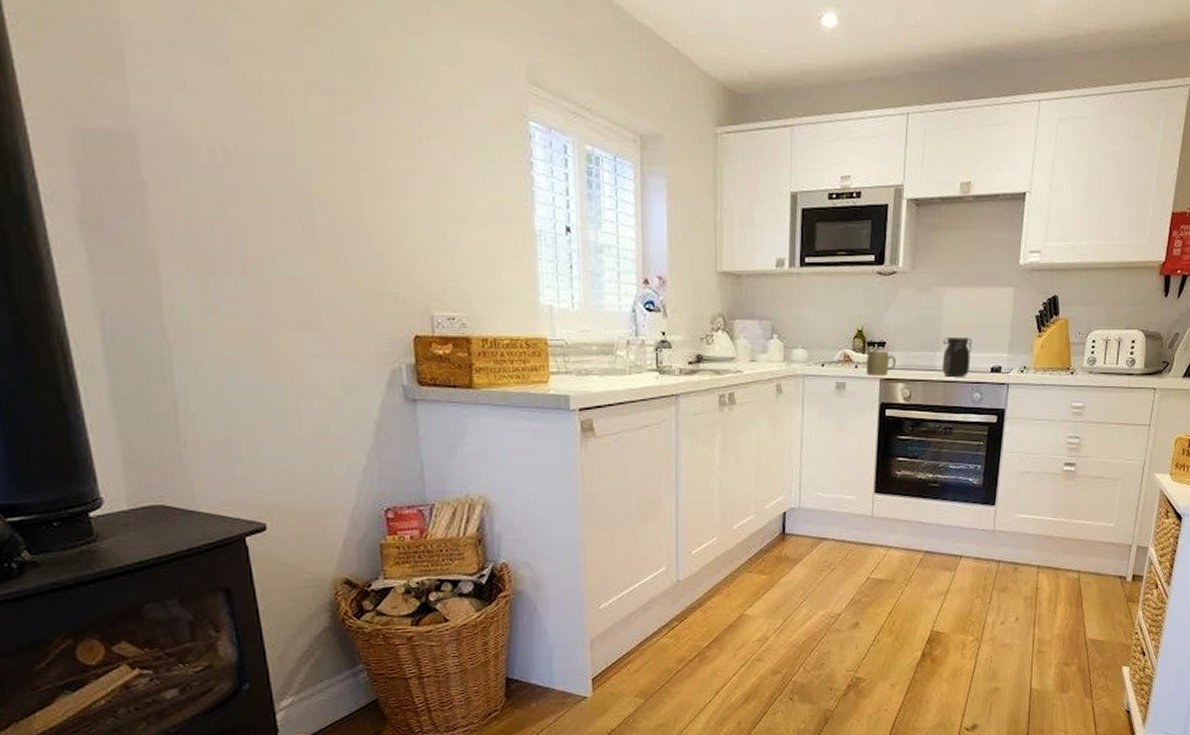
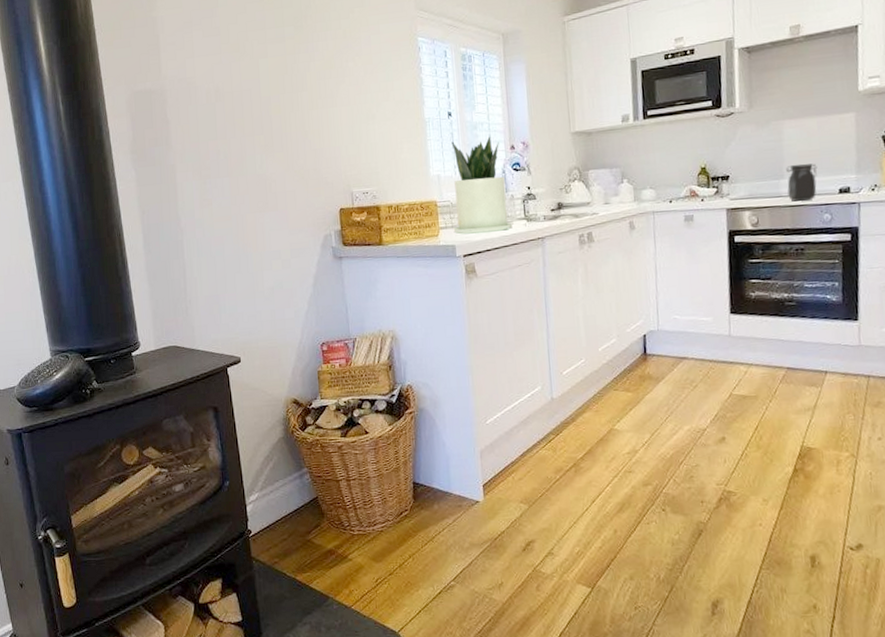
planter: none [567,264,643,383] -> present [451,136,514,234]
mug: present [866,351,896,376] -> none [711,184,741,207]

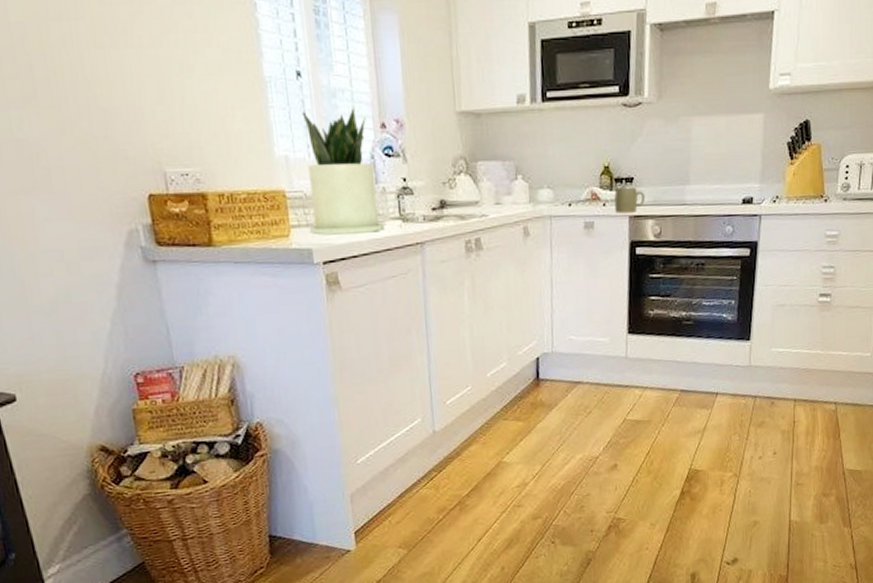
mug: none [711,184,741,207] -> present [614,187,645,214]
jar: present [785,163,818,201] -> none [691,168,723,211]

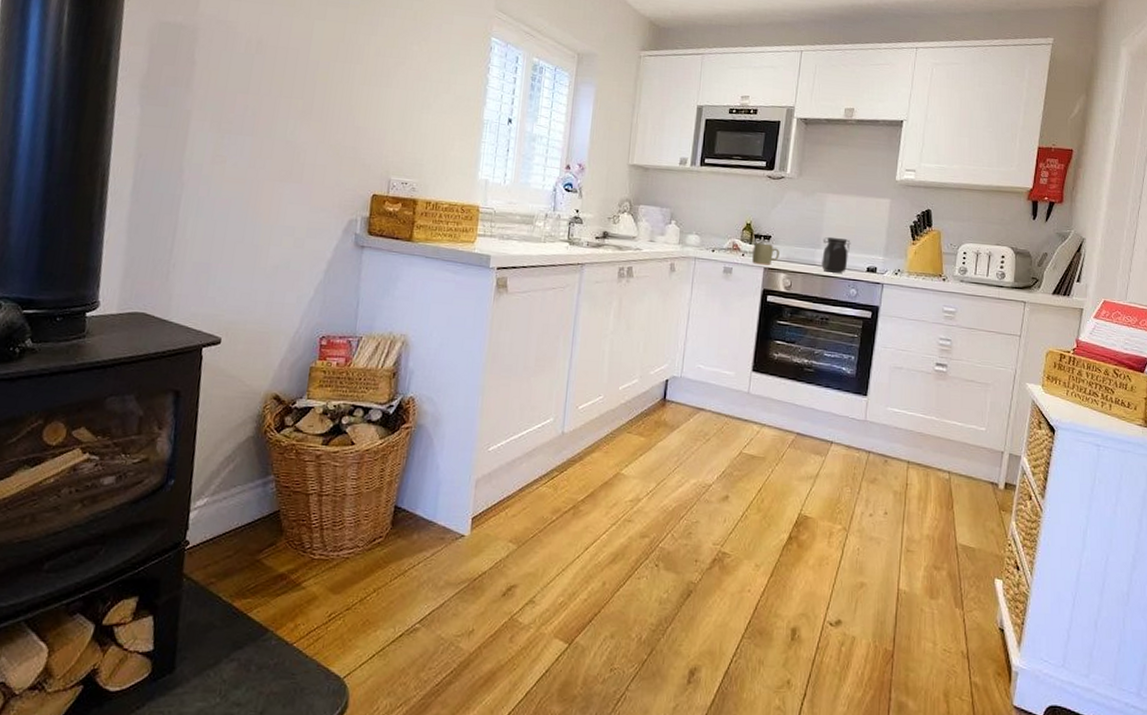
planter: present [302,108,386,235] -> none [491,148,555,250]
jar: none [691,168,723,211] -> present [821,236,851,273]

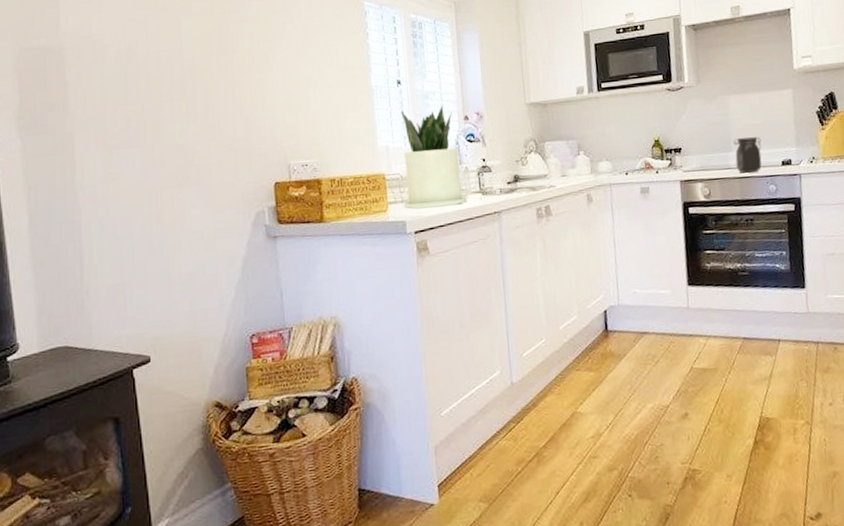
planter: none [491,148,555,250] -> present [401,106,468,209]
mug: present [752,242,779,266] -> none [665,156,693,179]

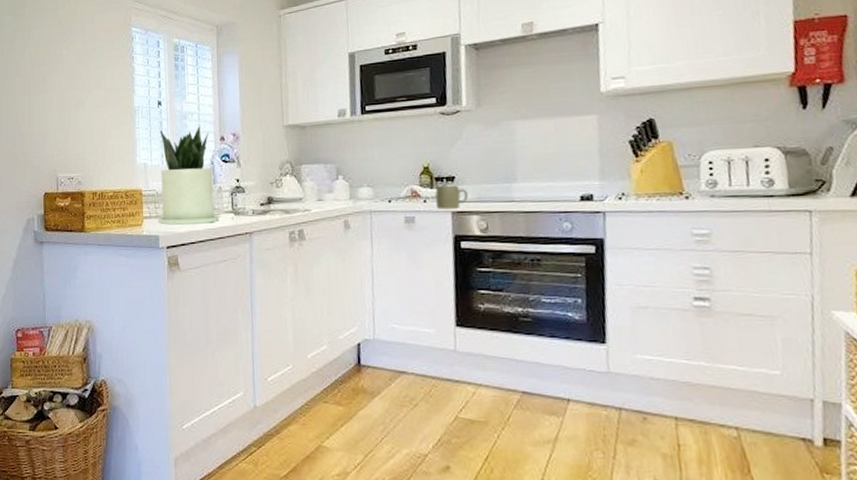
mug: none [665,156,693,179] -> present [435,185,468,210]
jar: present [733,137,762,173] -> none [518,167,555,207]

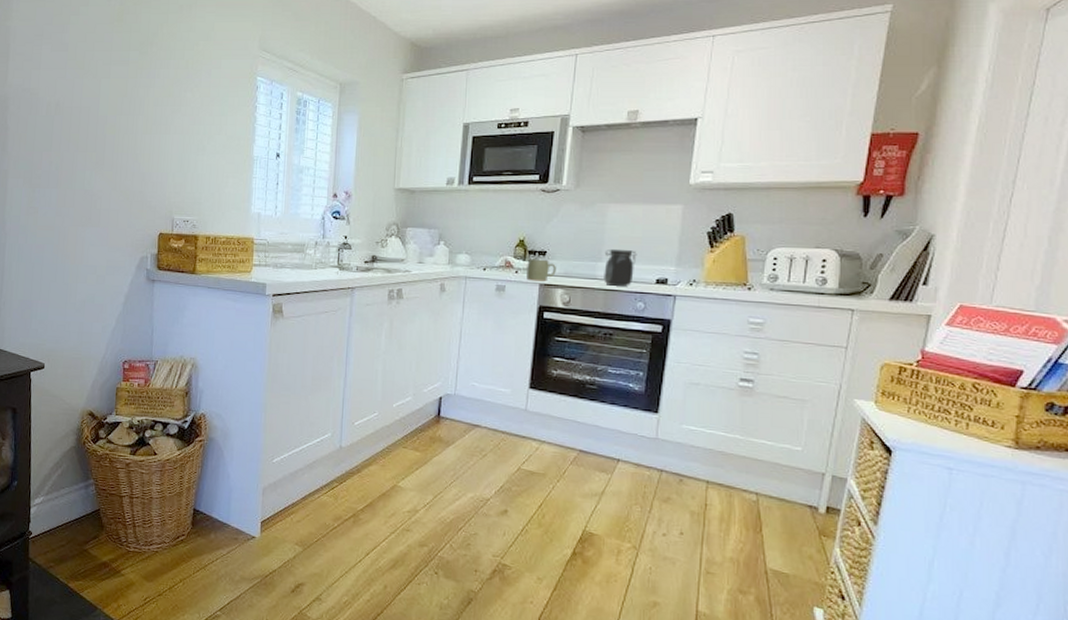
planter: present [157,126,220,225] -> none [266,182,326,276]
jar: none [518,167,555,207] -> present [604,248,637,286]

